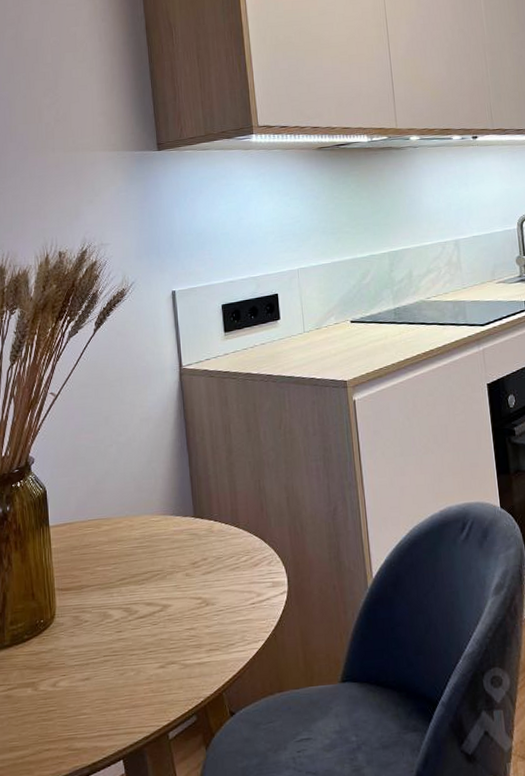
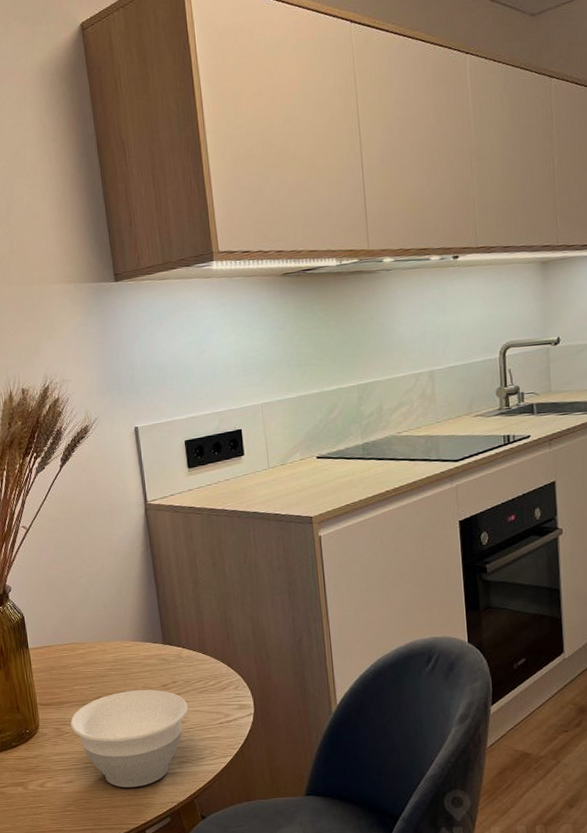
bowl: none [90,568,219,683] -> present [70,689,189,788]

